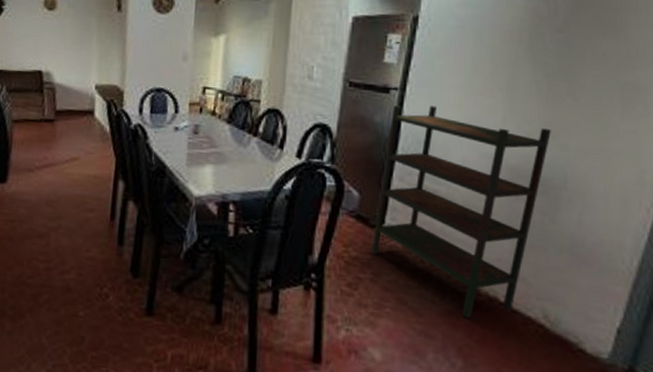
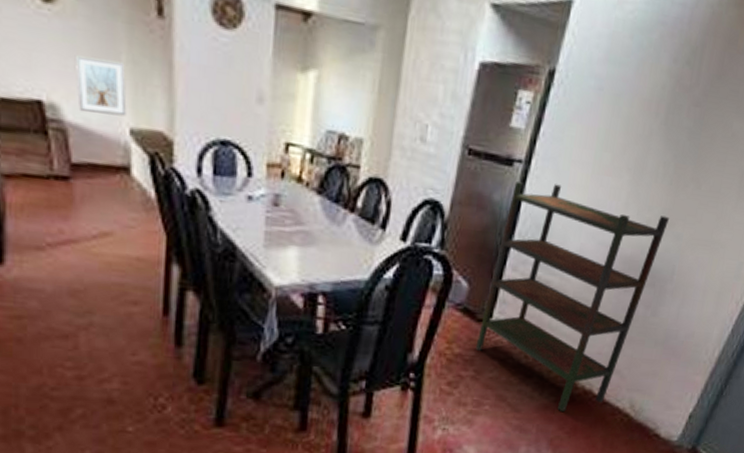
picture frame: none [64,40,95,77] -> present [76,55,127,116]

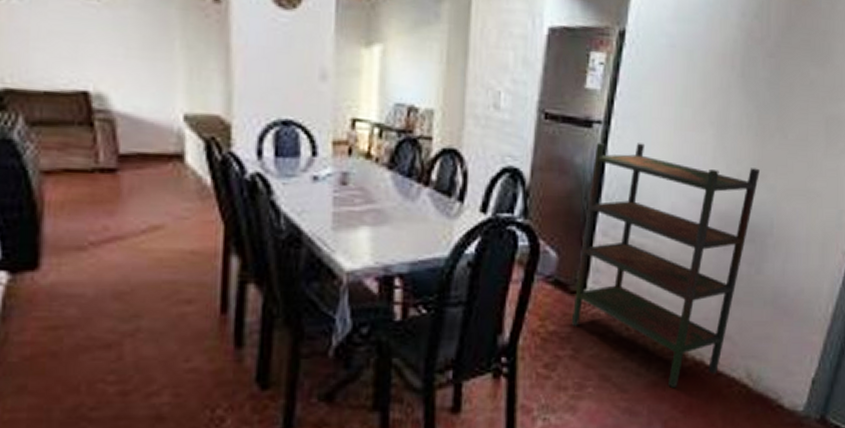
picture frame: present [76,55,127,116] -> none [126,44,181,102]

